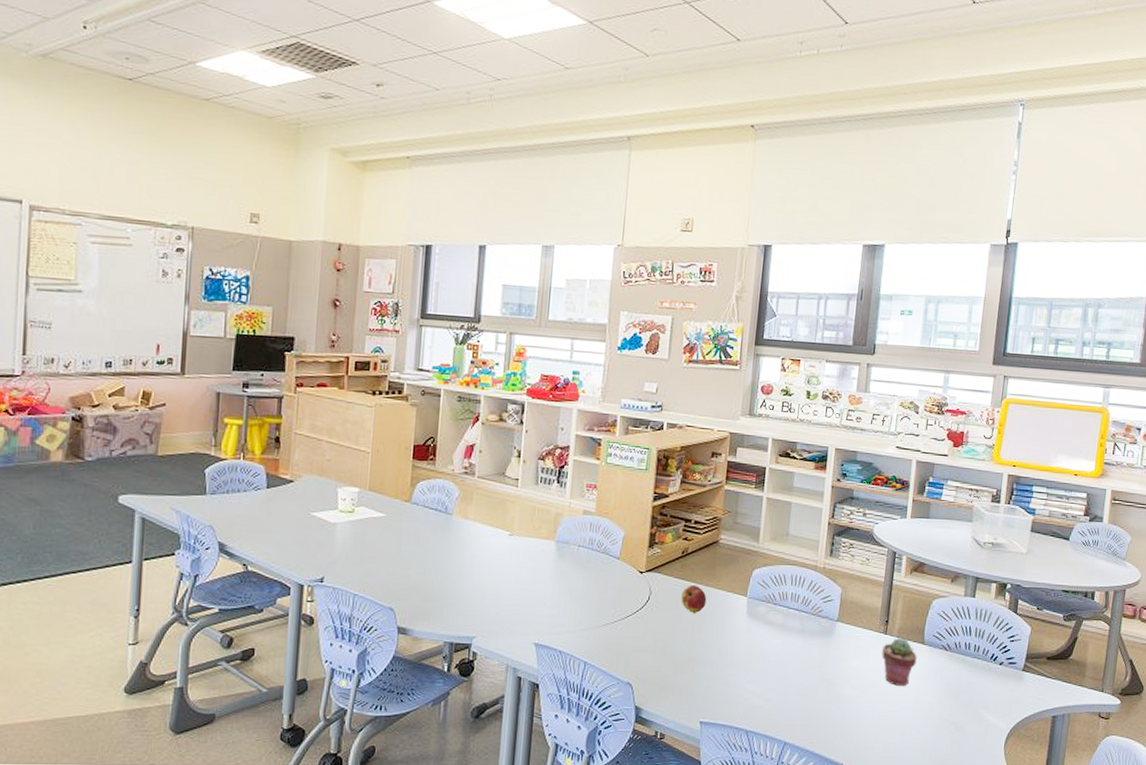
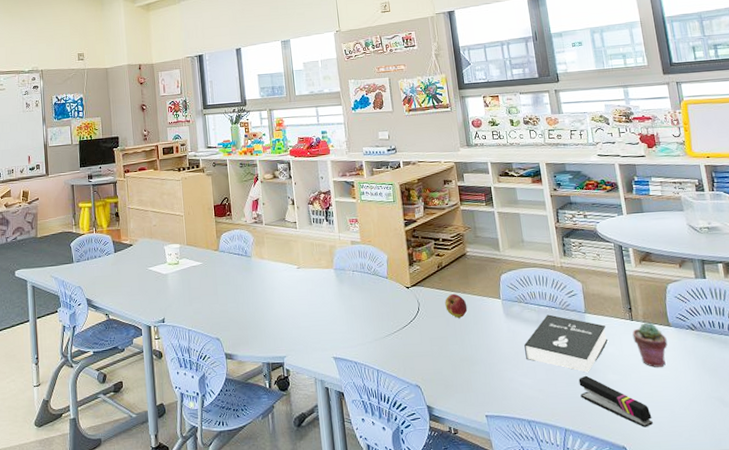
booklet: none [760,619,856,685] -> present [524,314,609,373]
stapler: none [810,688,880,747] -> present [578,375,653,427]

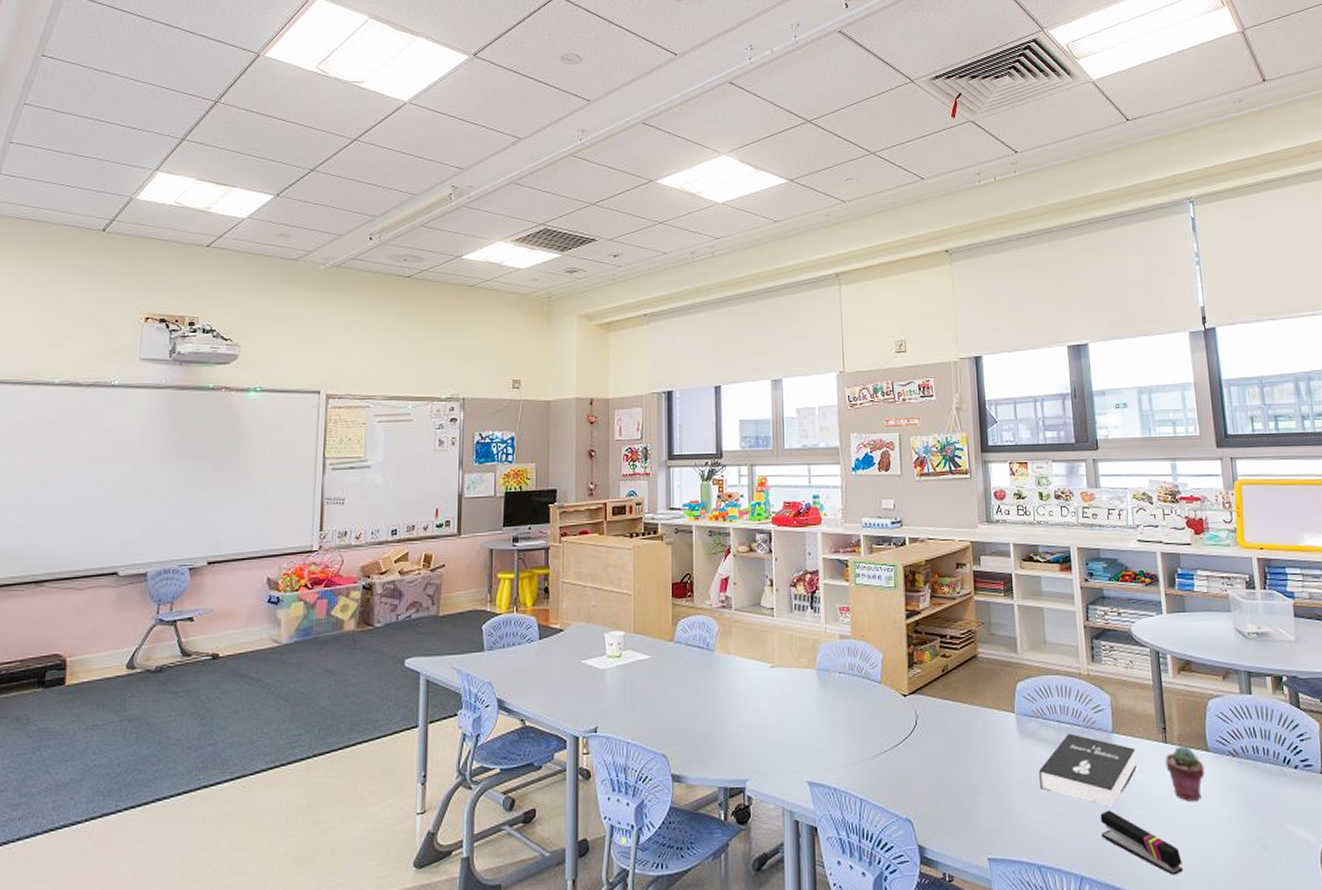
apple: present [445,293,468,318] -> none [948,704,975,735]

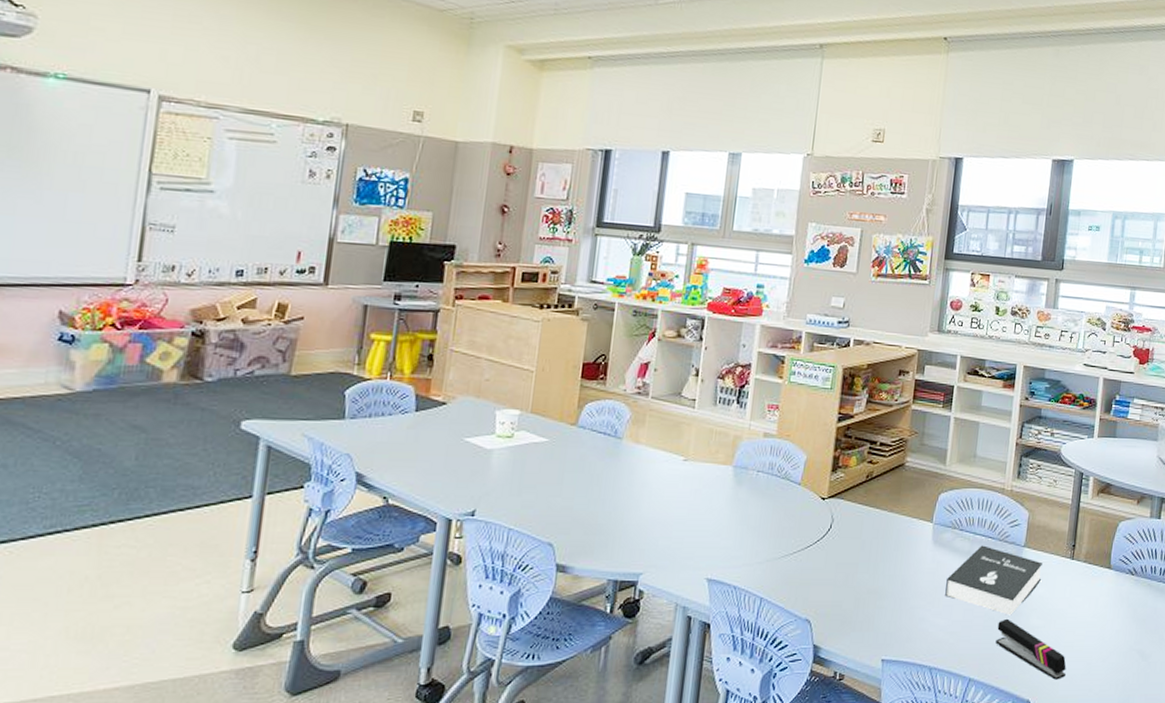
potted succulent: present [1165,746,1205,801] -> none [1068,563,1104,614]

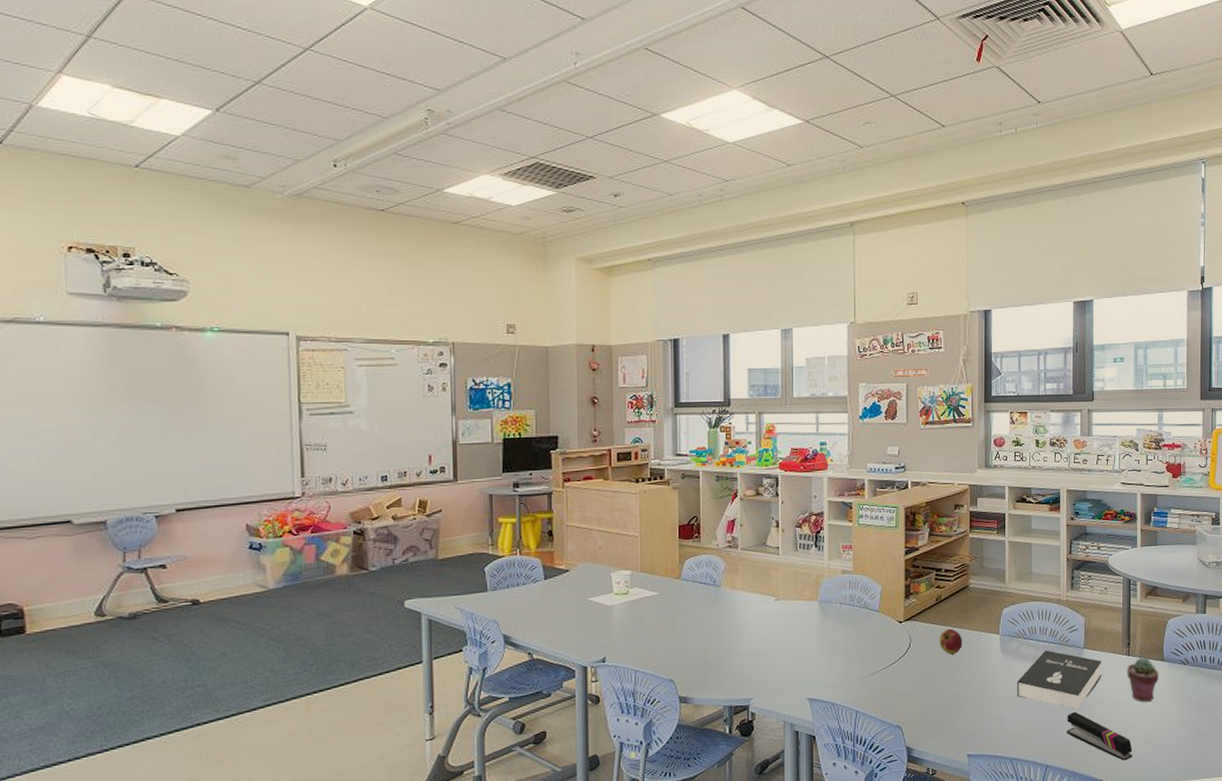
apple: none [864,511,891,541] -> present [939,628,963,655]
potted succulent: none [1068,563,1104,614] -> present [1127,657,1159,702]

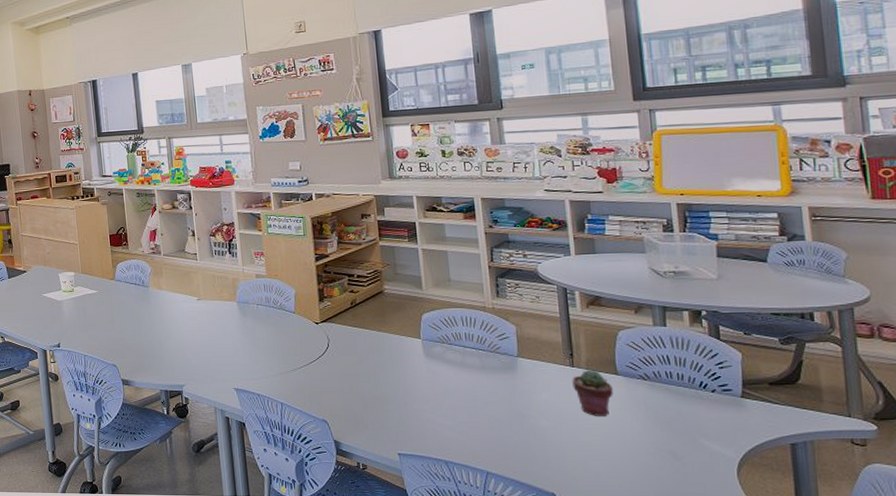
apple: present [939,628,963,655] -> none [357,331,383,356]
booklet: present [1017,650,1103,709] -> none [445,357,543,417]
stapler: present [1067,711,1132,761] -> none [505,420,589,476]

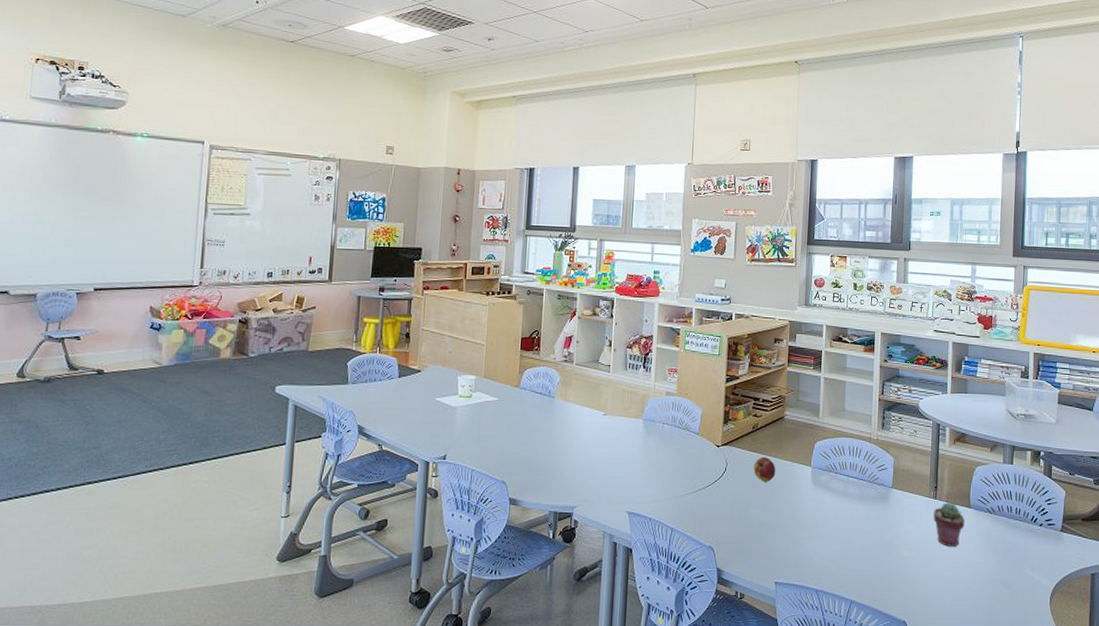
apple: none [357,331,383,356] -> present [753,456,776,482]

